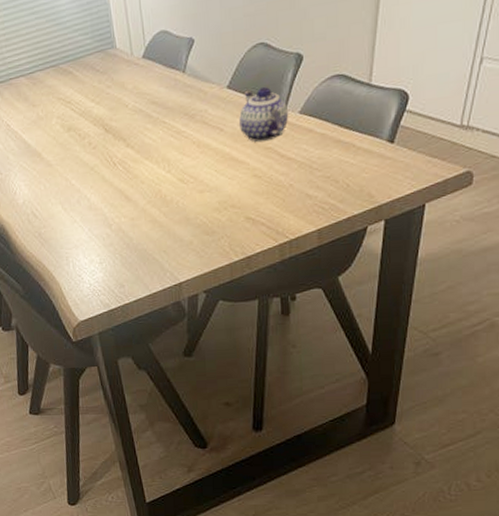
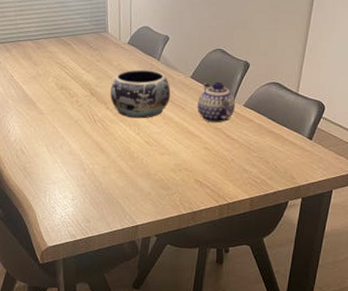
decorative bowl: none [128,86,204,153] -> present [110,69,171,119]

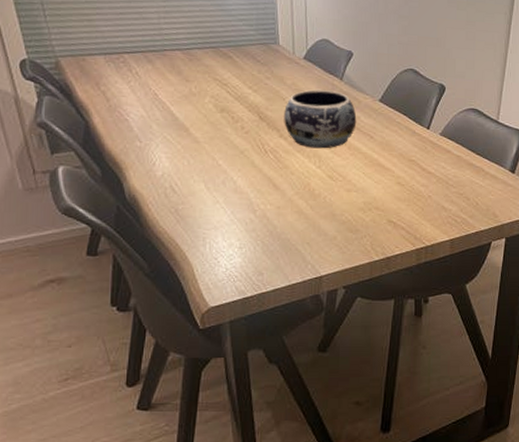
teapot: present [197,81,236,123] -> none [388,106,431,155]

